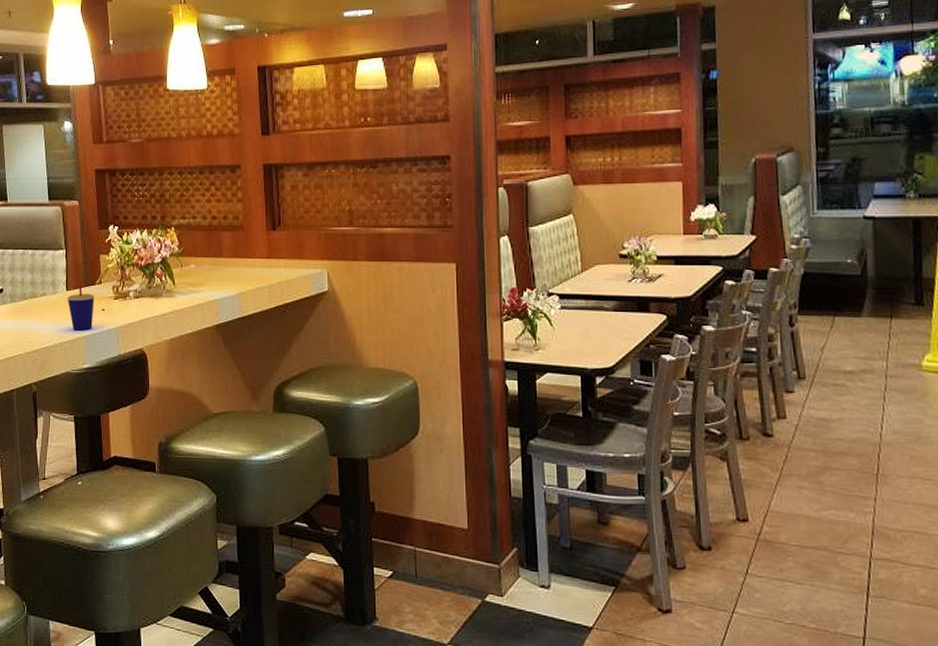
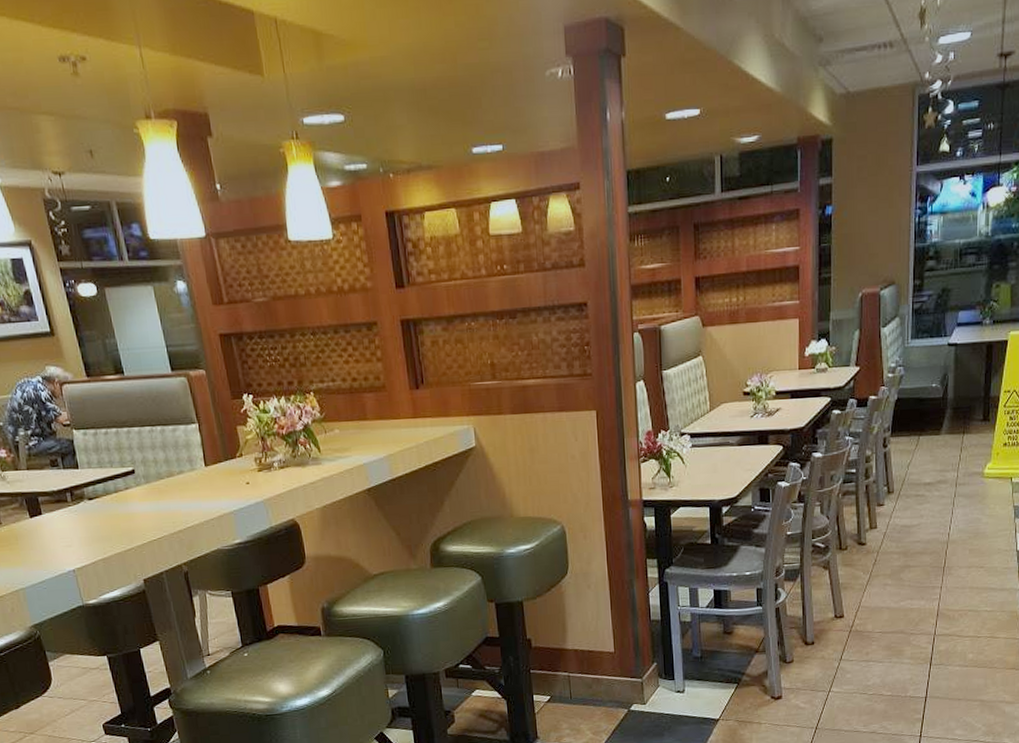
beverage cup: present [67,284,94,331] -> none [207,459,239,507]

